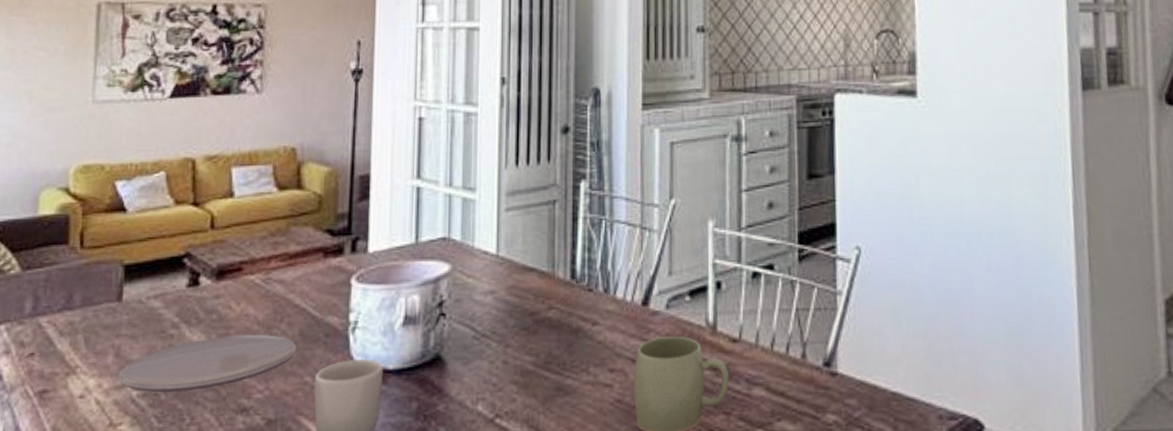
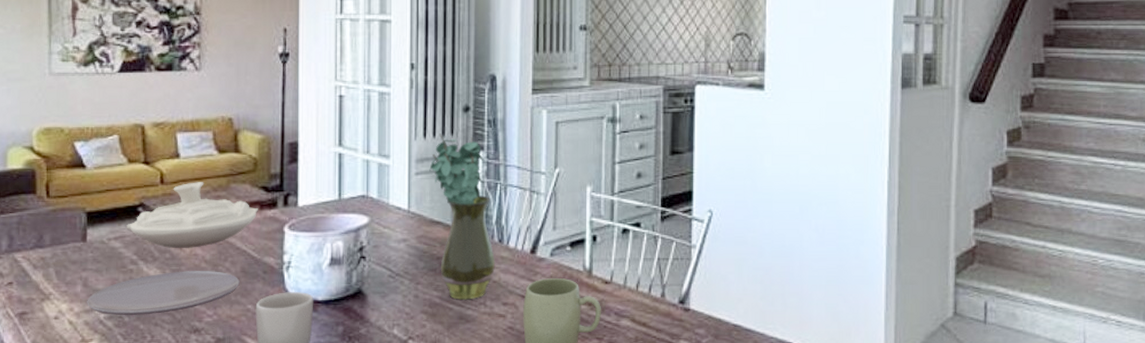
decorative bowl: none [169,226,322,308] -> present [127,182,258,249]
vase: none [522,160,599,366] -> present [429,133,495,300]

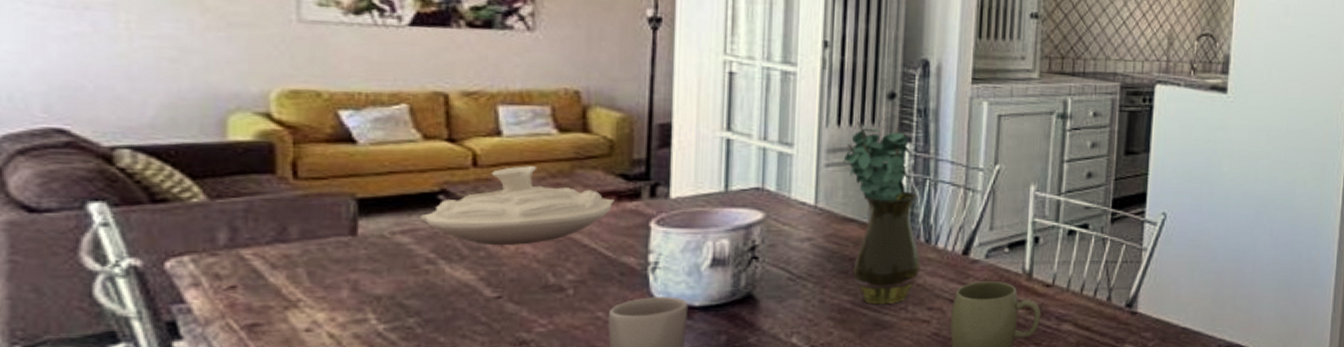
plate: present [87,271,240,316] -> none [357,272,586,327]

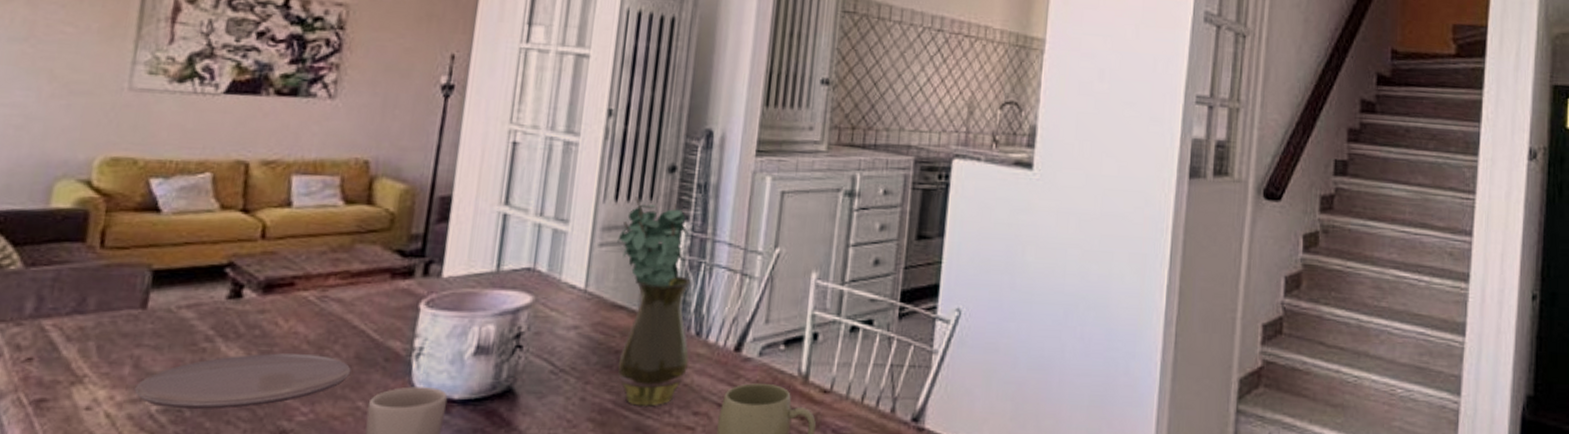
plate: none [357,272,586,327] -> present [135,353,351,410]
decorative bowl: present [420,166,614,246] -> none [205,239,388,325]

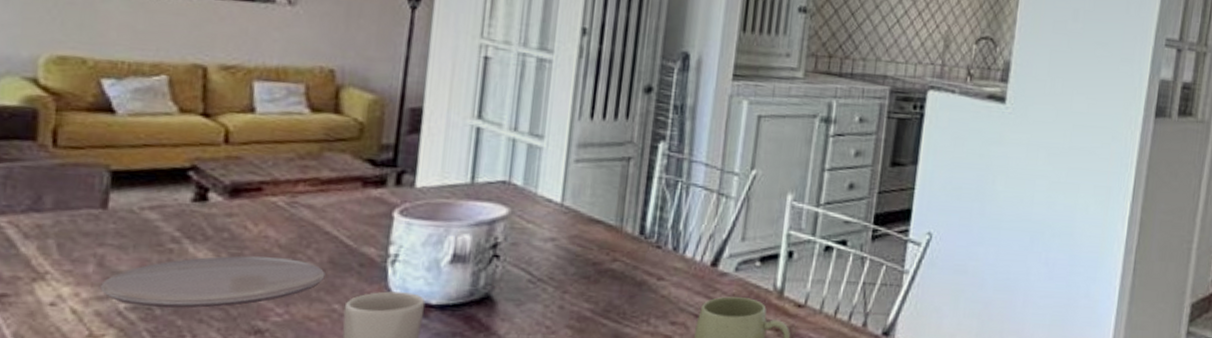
vase: present [617,197,691,406] -> none [593,115,668,316]

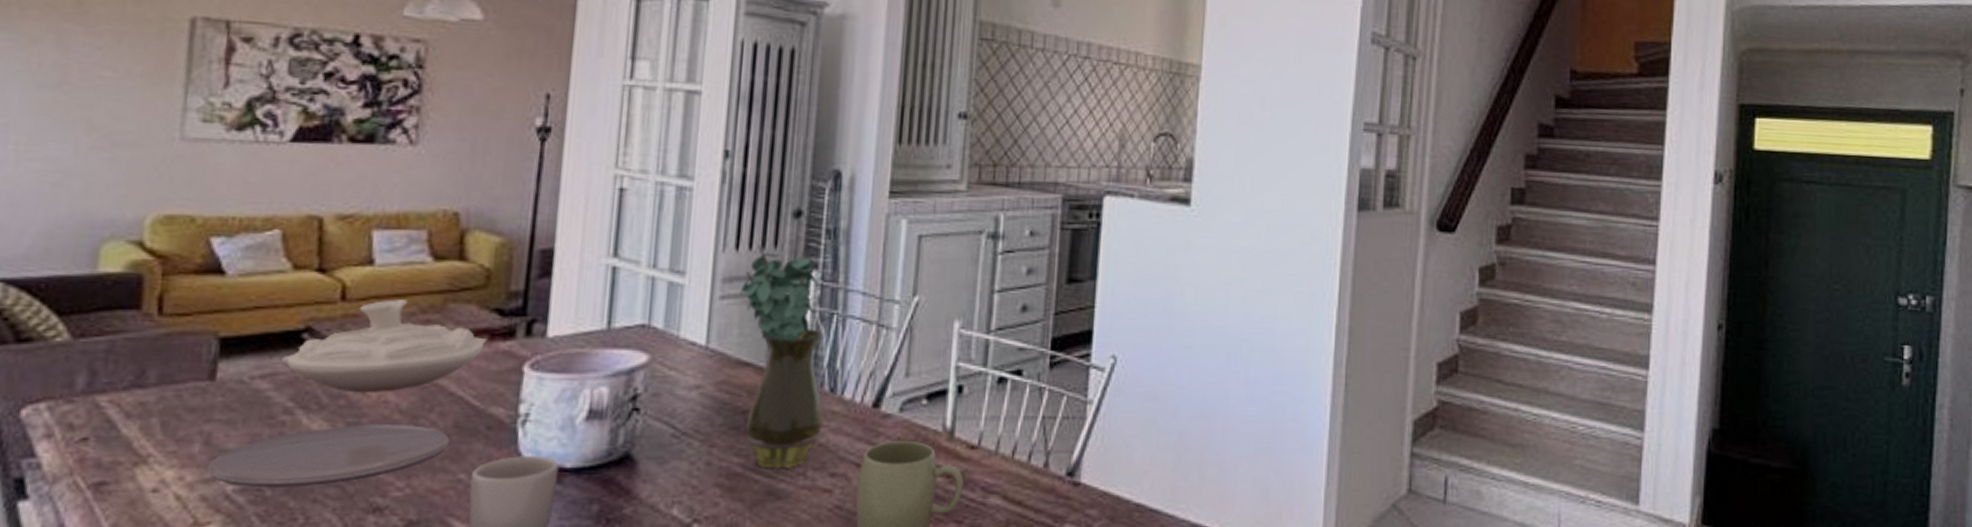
decorative bowl: none [169,145,360,228] -> present [281,299,487,394]
vase: none [593,115,668,316] -> present [740,245,823,469]

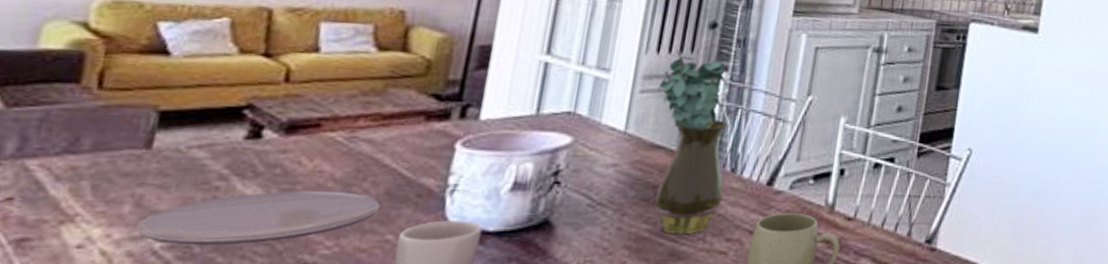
decorative bowl: present [281,299,487,394] -> none [220,83,423,164]

